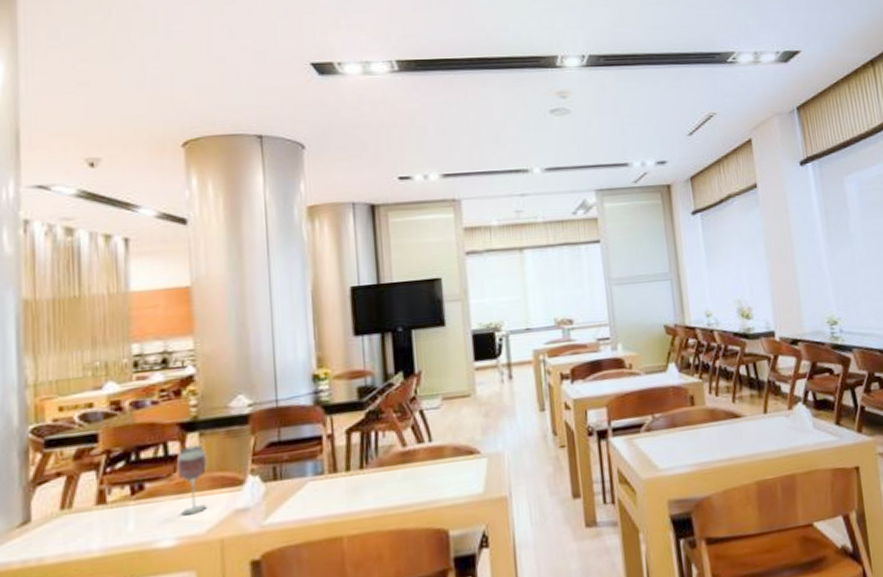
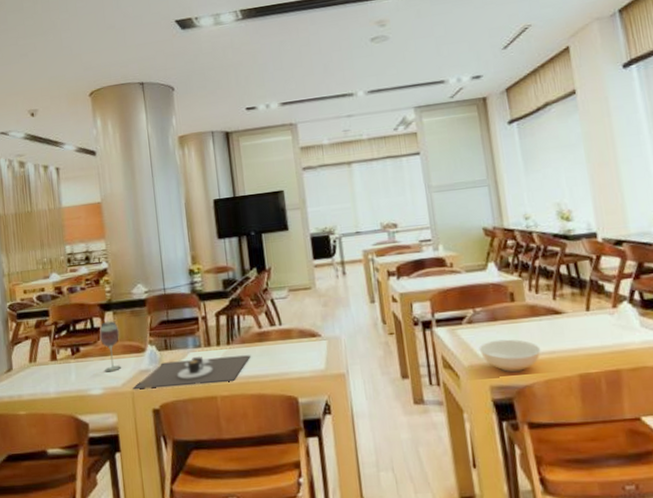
place setting: none [222,481,390,539] -> present [132,355,250,391]
bowl: none [657,447,720,484] -> present [479,339,541,373]

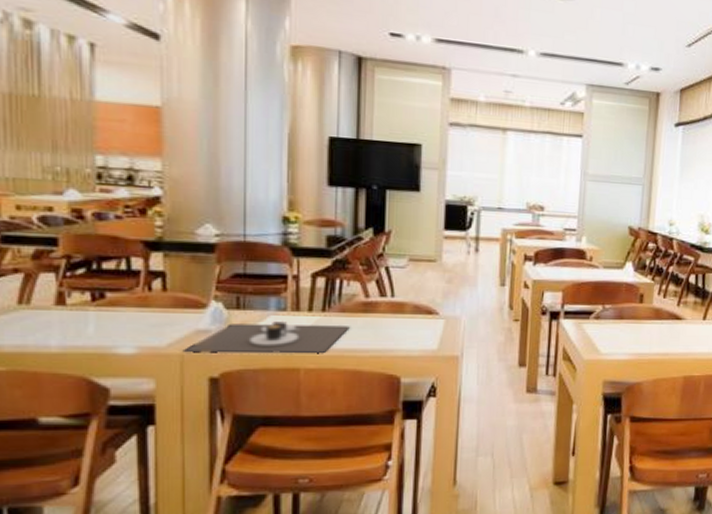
wineglass: present [99,321,121,372] -> none [139,264,170,328]
bowl: present [479,339,541,373] -> none [600,338,657,370]

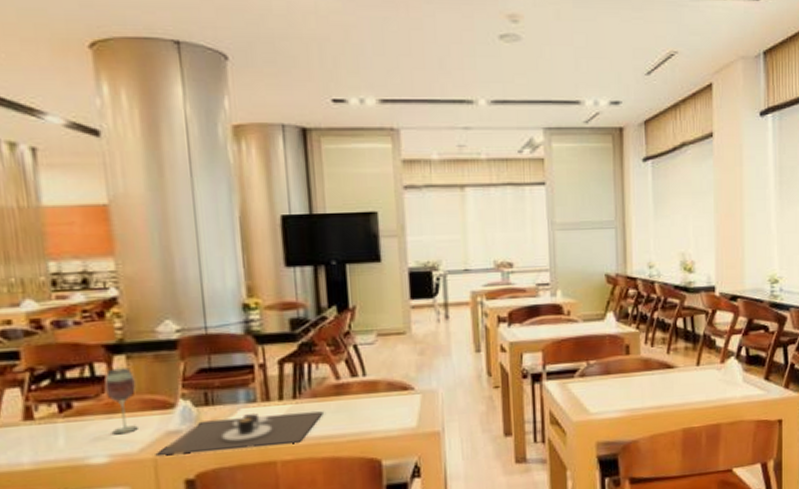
wineglass: none [139,264,170,328] -> present [103,367,138,435]

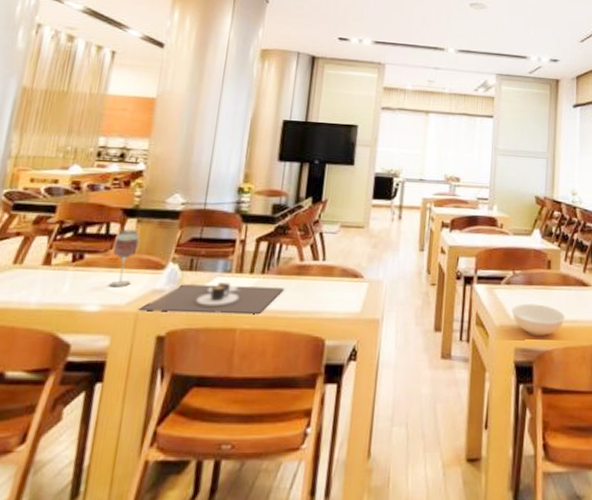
bowl: none [589,393,650,428] -> present [511,303,565,337]

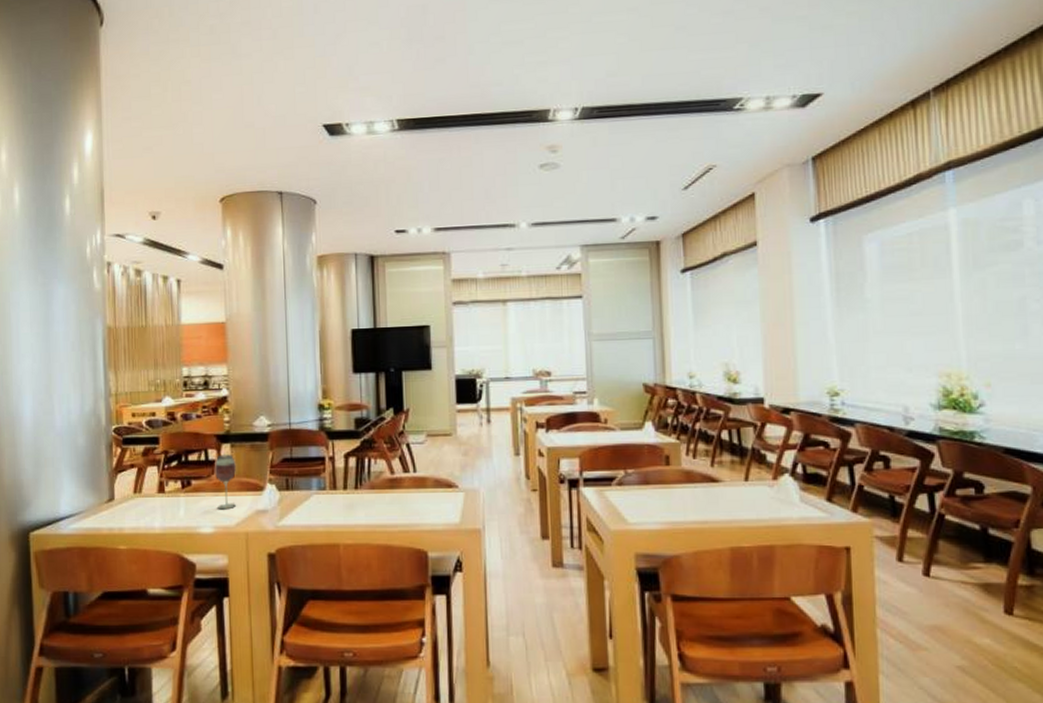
place setting: present [138,281,284,316] -> none [247,499,379,533]
bowl: present [511,303,565,337] -> none [627,505,693,541]

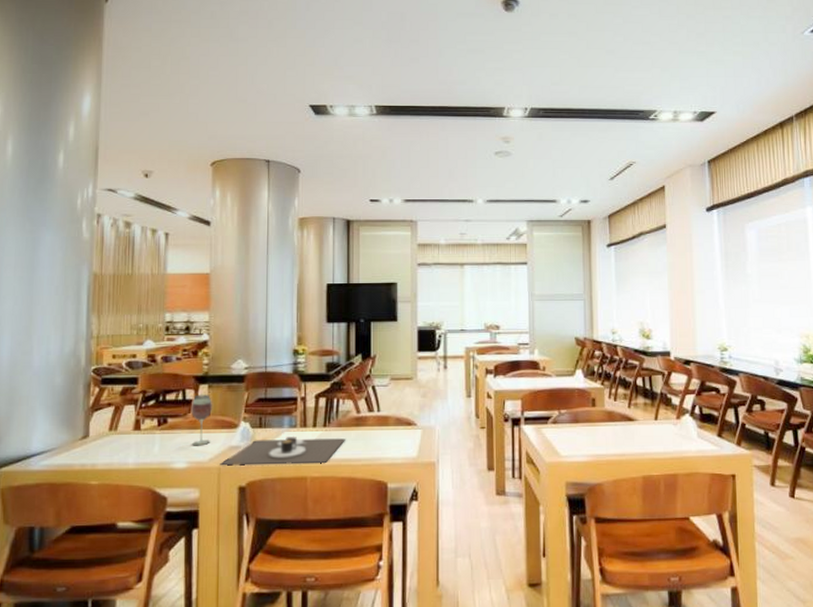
place setting: none [247,499,379,533] -> present [220,436,345,467]

